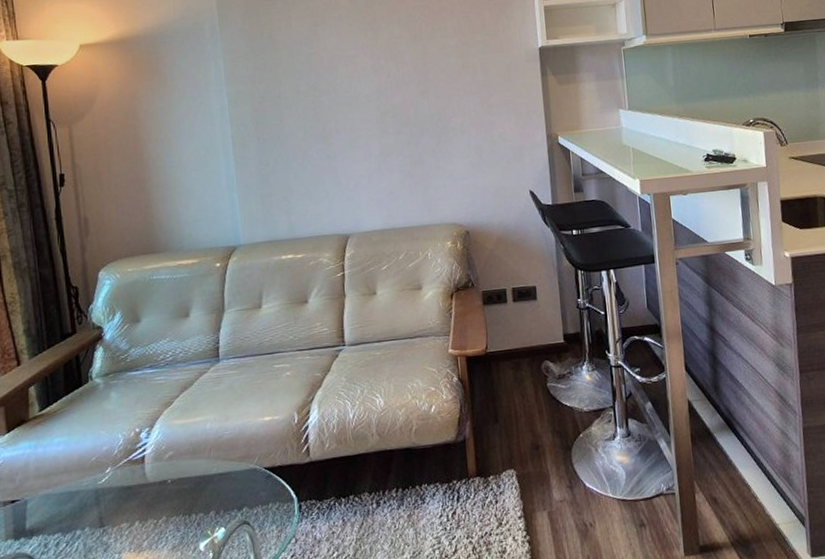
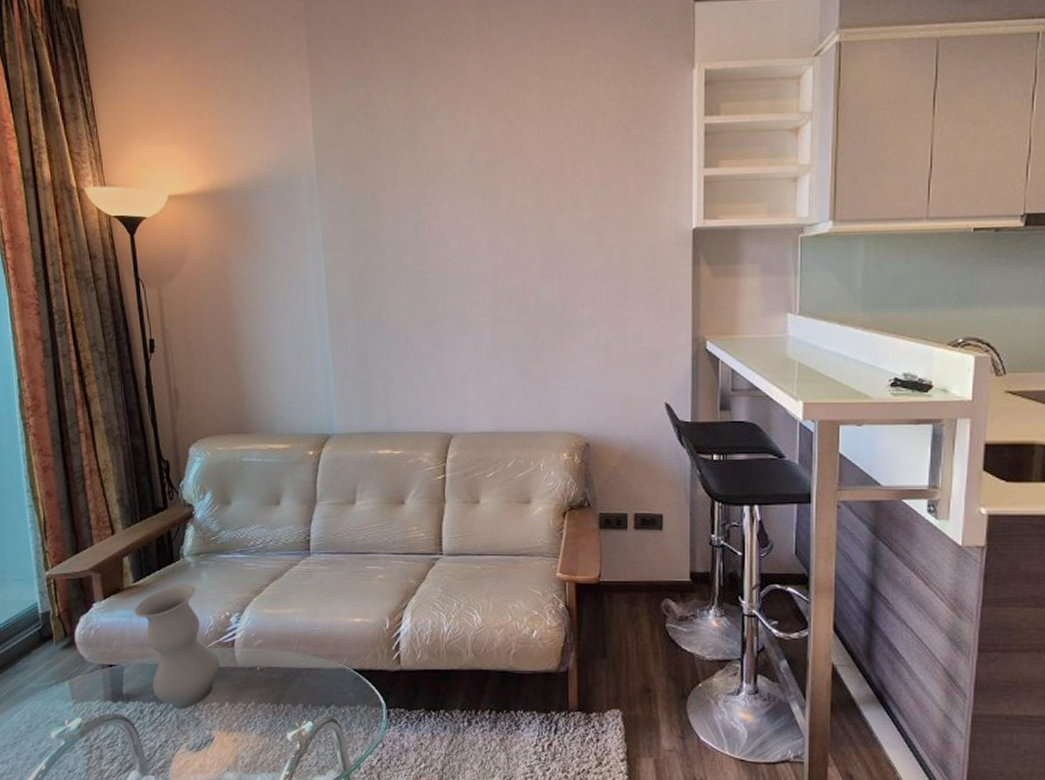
vase: none [39,405,130,536] -> present [134,584,221,709]

